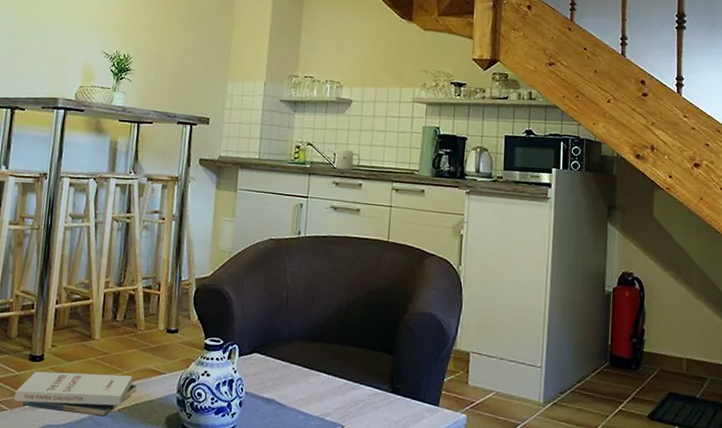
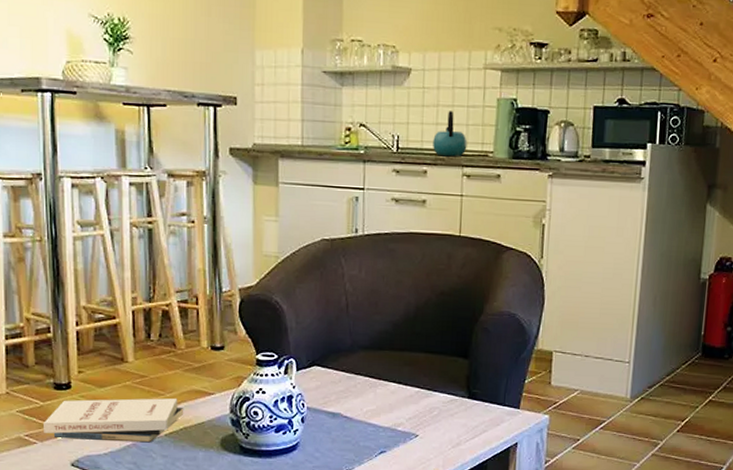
mug: present [335,149,361,170] -> none [394,130,425,155]
kettle: none [367,135,397,174] -> present [433,111,467,157]

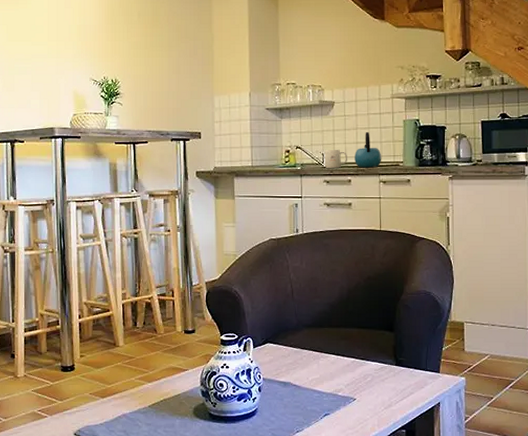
books: present [42,398,184,443] -> none [52,374,164,413]
mug: none [394,130,425,155] -> present [324,149,348,169]

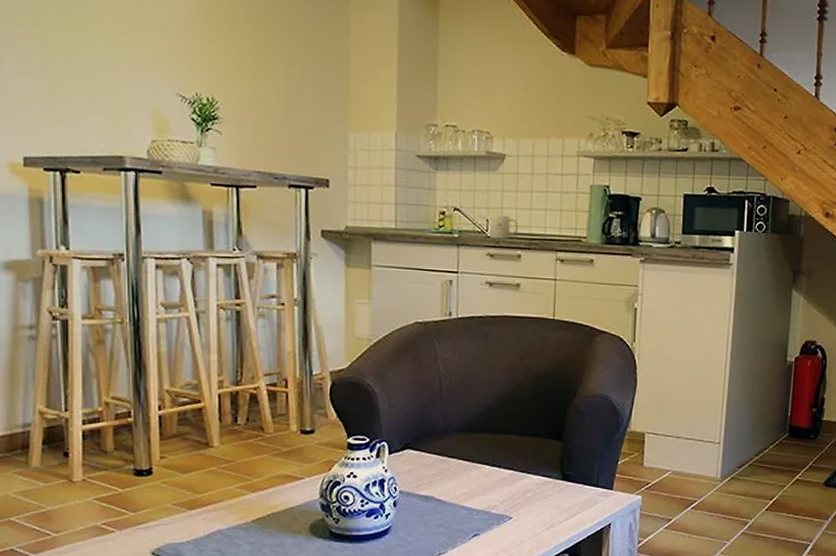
kettle: present [355,132,382,168] -> none [527,196,561,242]

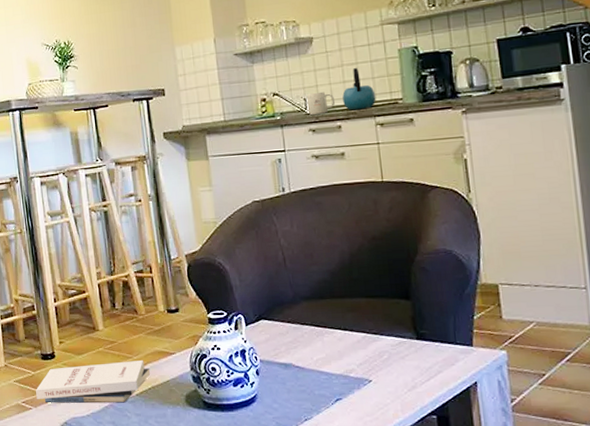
books: none [121,483,272,530] -> present [35,359,151,404]
kettle: none [527,196,561,242] -> present [342,68,376,111]

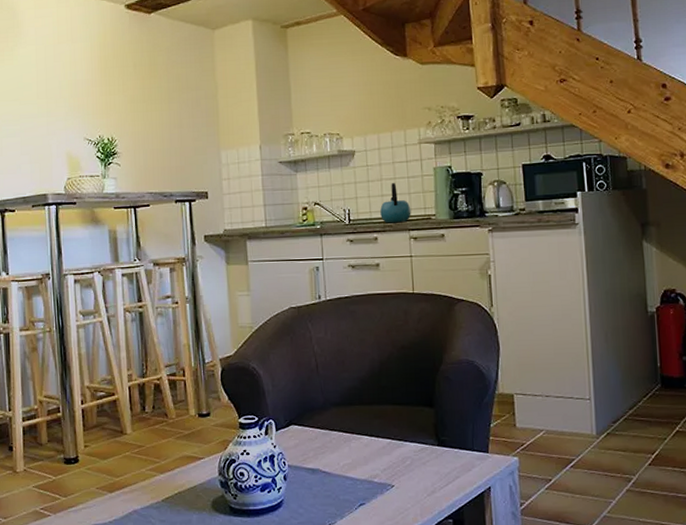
books: present [35,359,151,404] -> none [55,464,178,510]
mug: present [306,91,335,116] -> none [346,203,373,226]

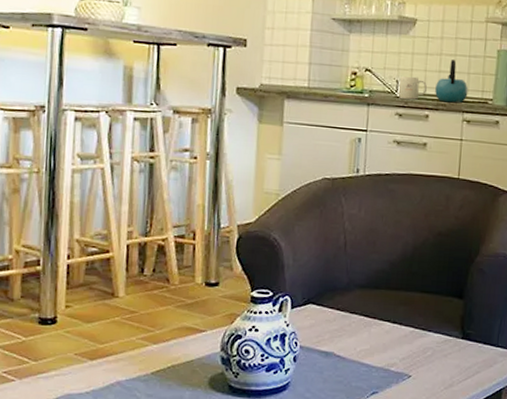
mug: none [346,203,373,226] -> present [398,76,428,100]

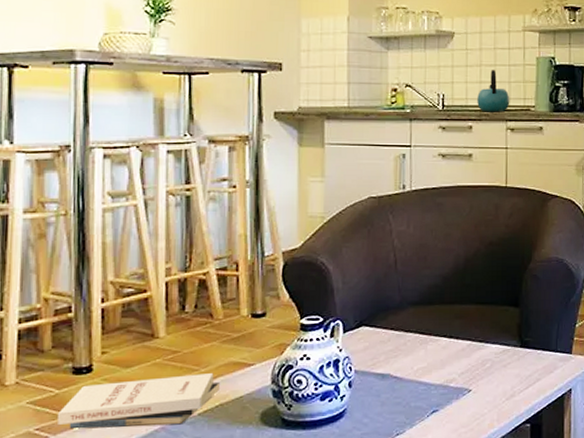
books: none [22,334,173,381] -> present [56,372,221,430]
mug: present [398,76,428,100] -> none [440,89,470,113]

